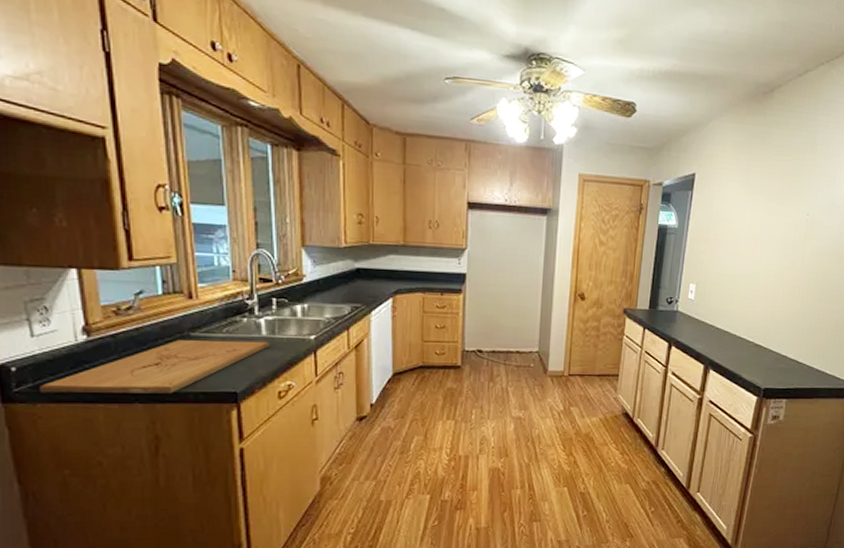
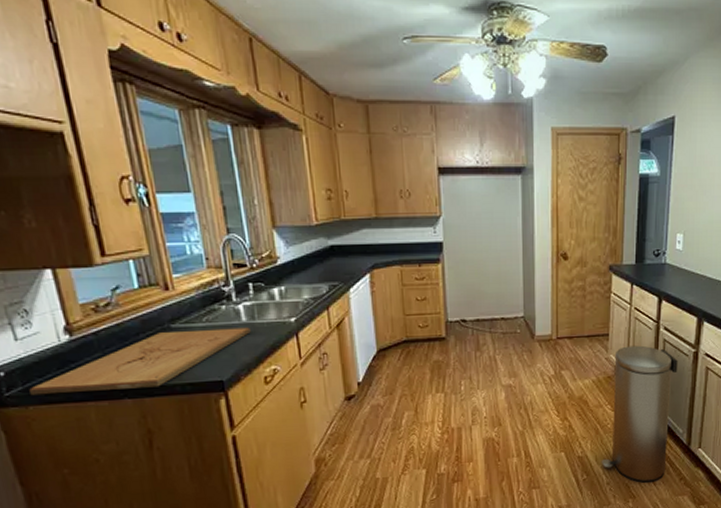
pedal bin: none [602,388,683,523] -> present [601,345,678,483]

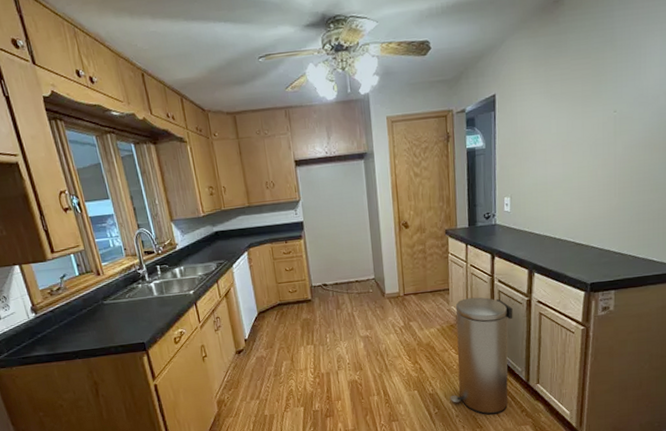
cutting board: present [29,327,251,396] -> none [12,300,161,359]

